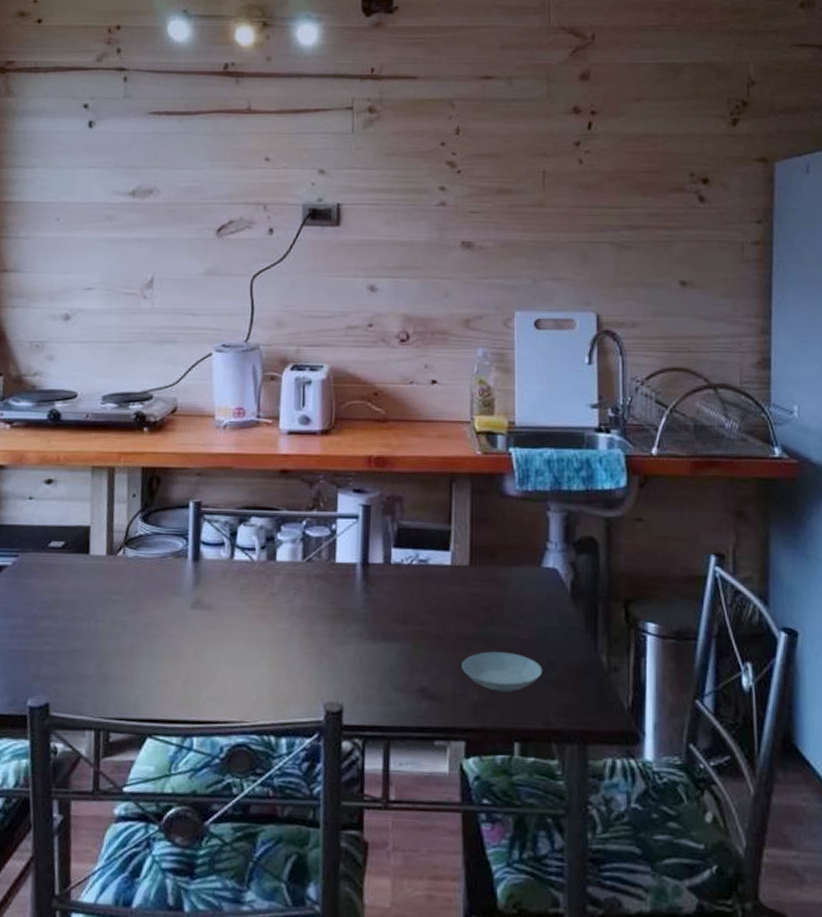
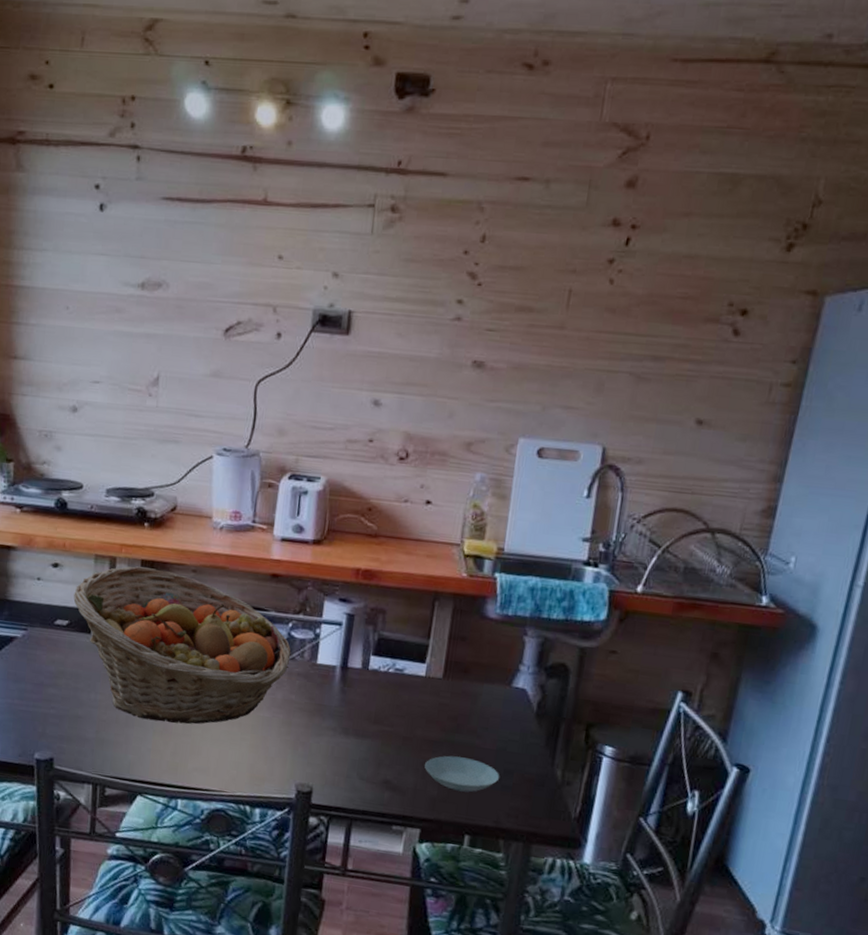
fruit basket: none [69,475,308,647] -> present [73,566,291,724]

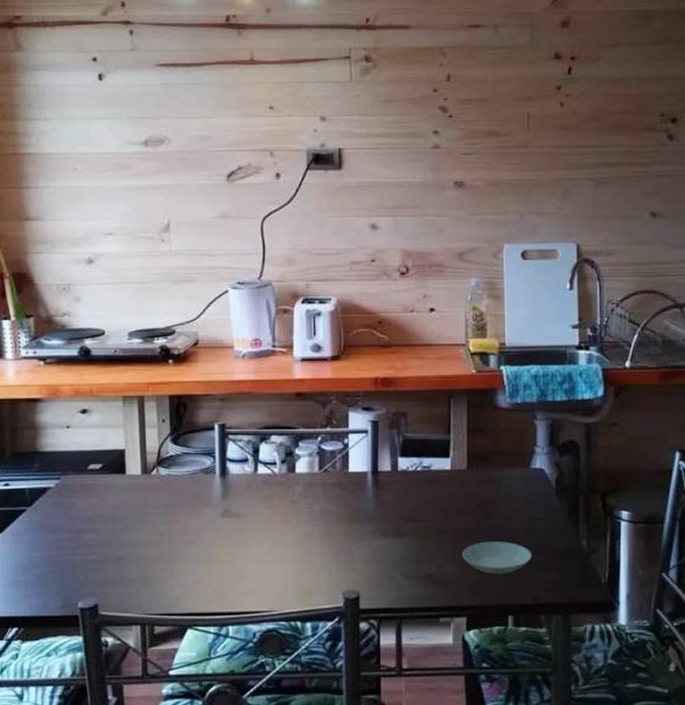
fruit basket: present [73,566,291,724] -> none [105,402,323,551]

